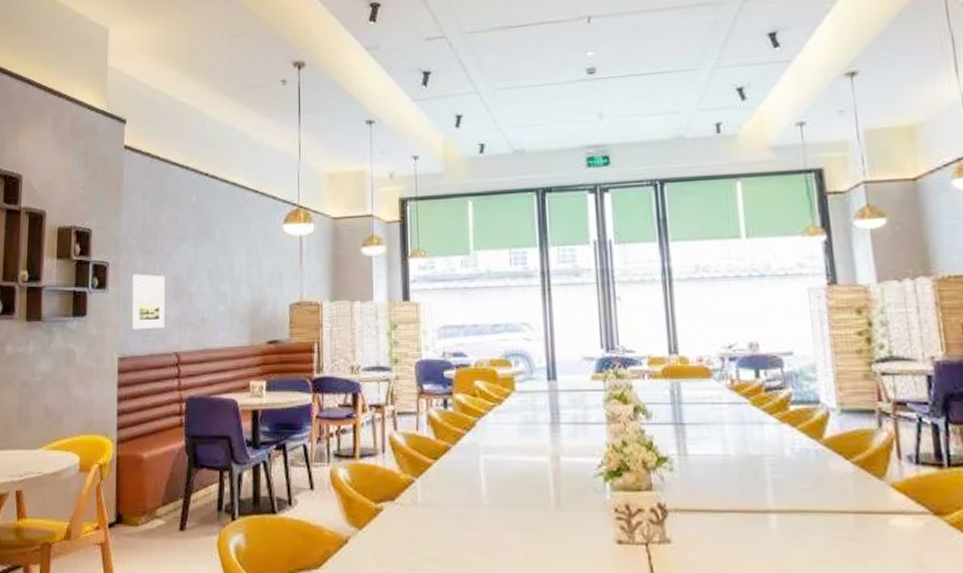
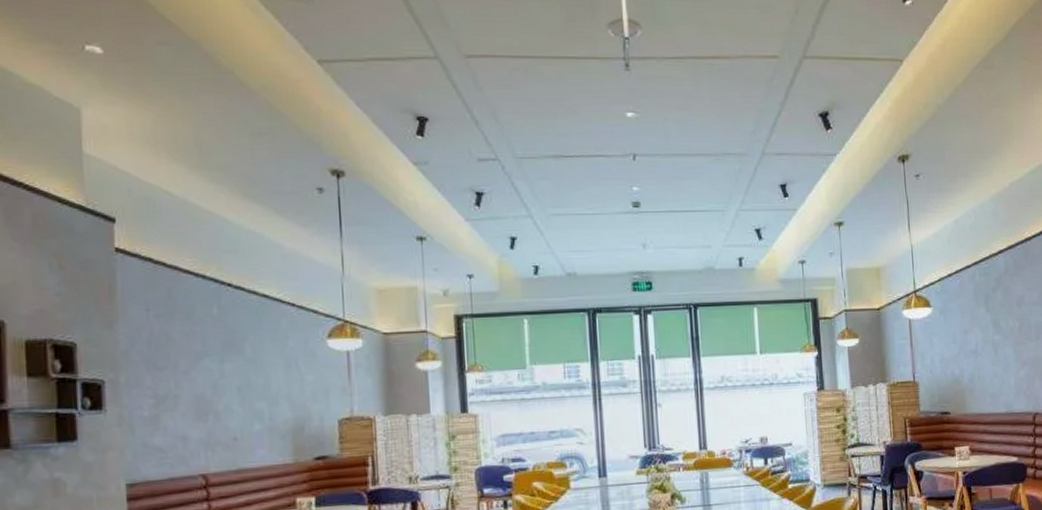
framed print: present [131,274,166,330] -> none [138,392,187,453]

